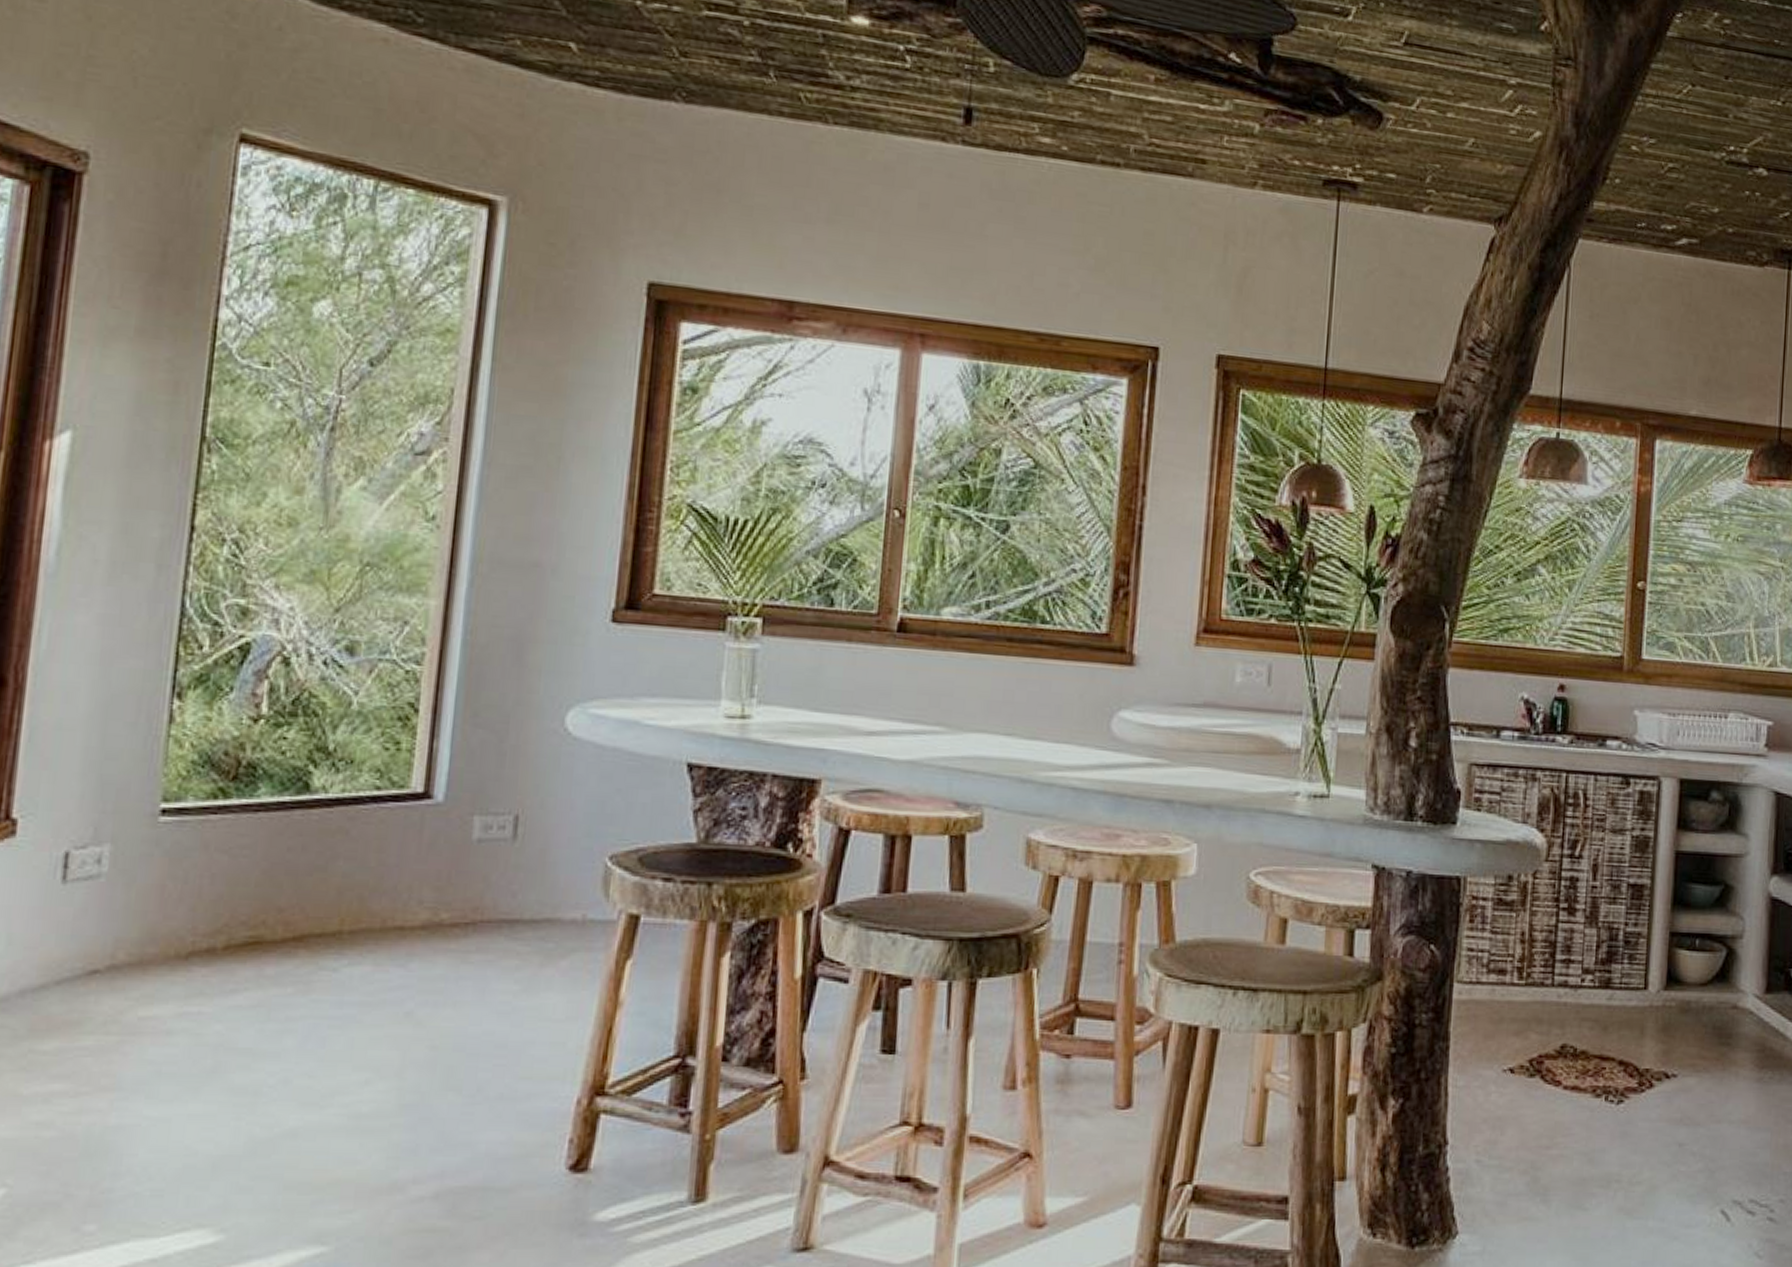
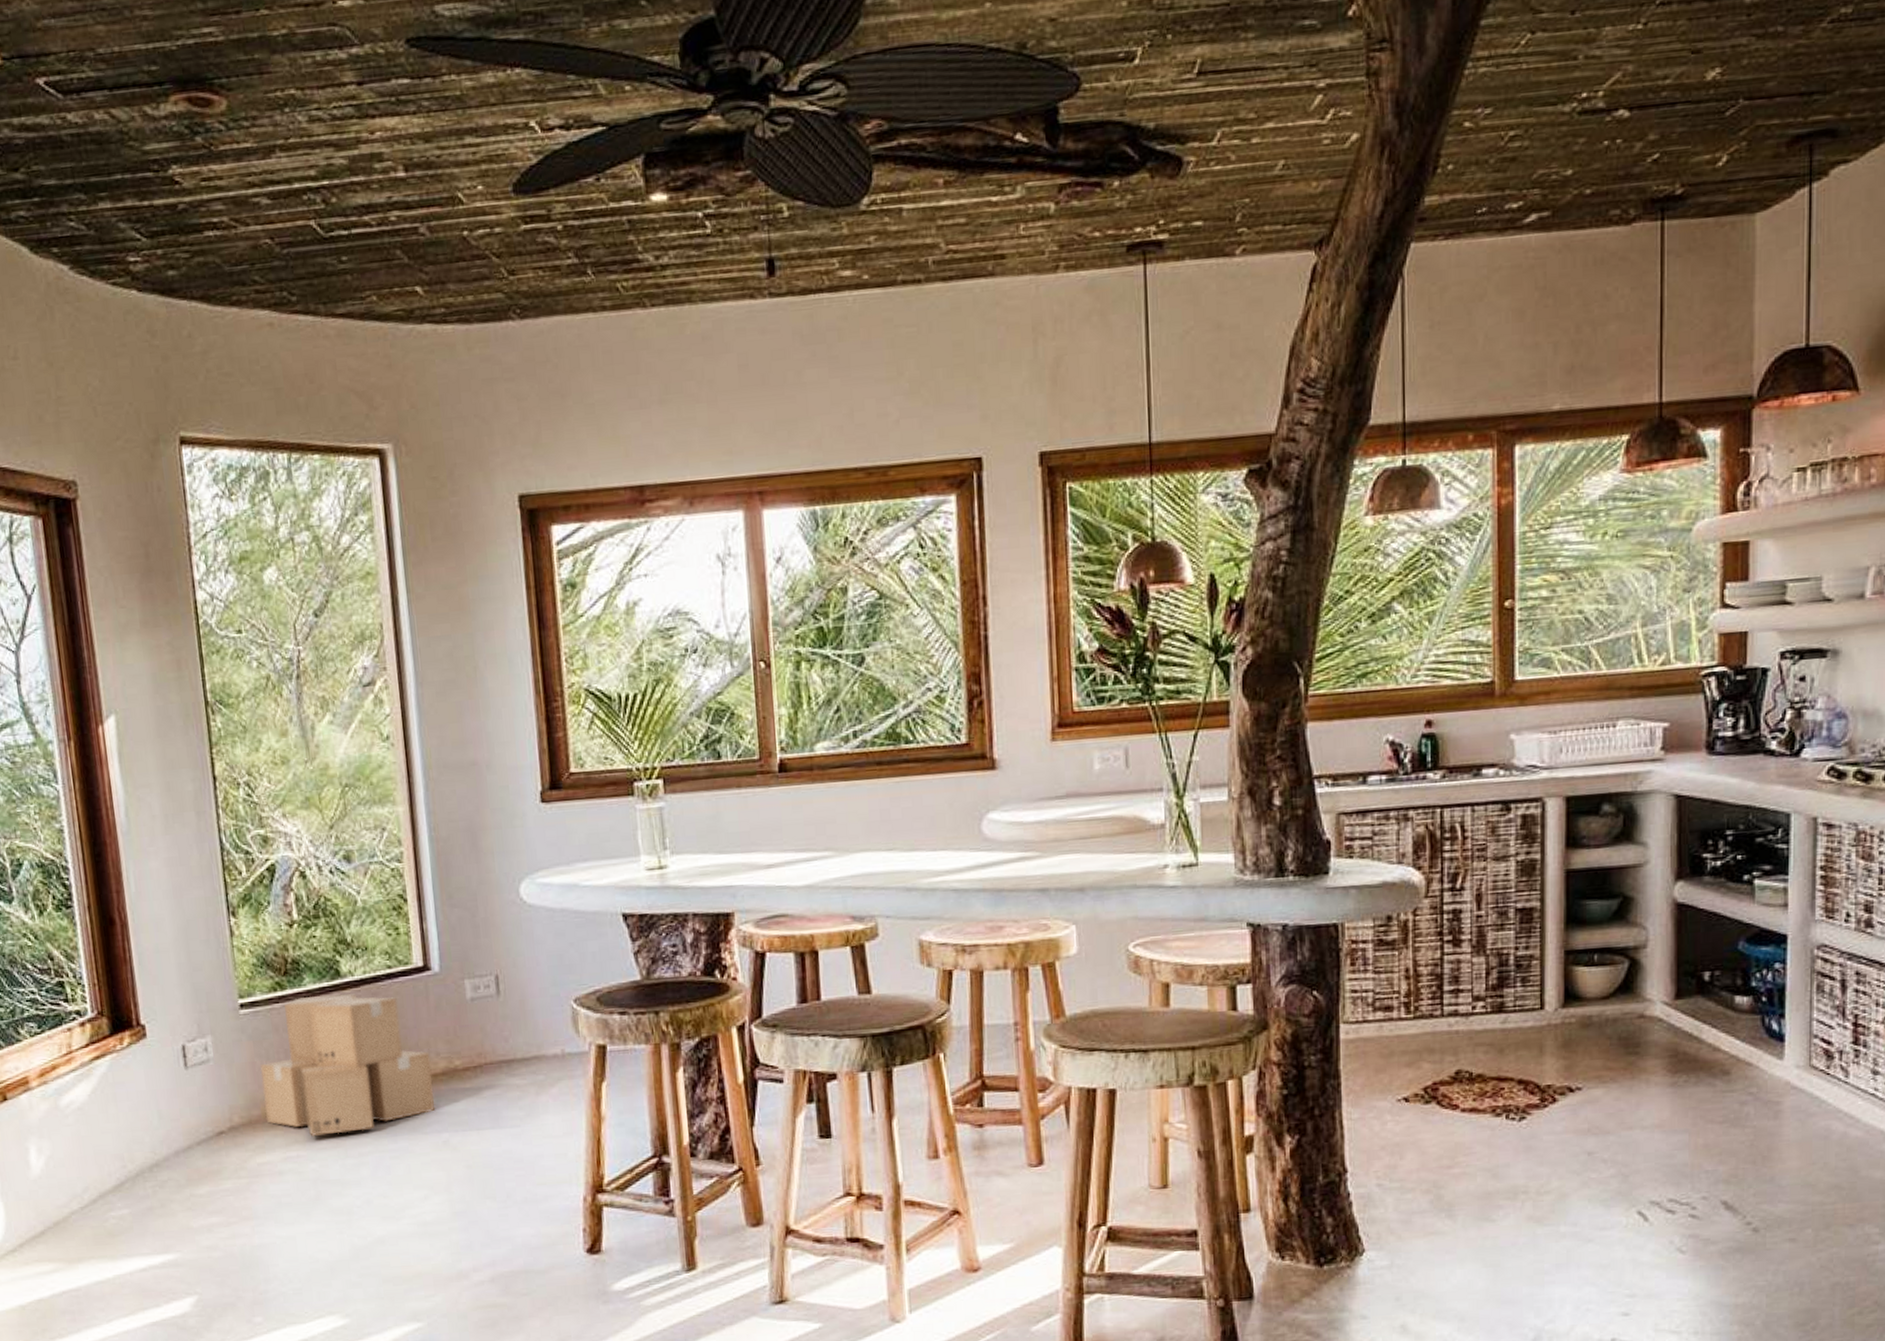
cardboard box: none [164,811,410,990] -> present [259,994,436,1137]

